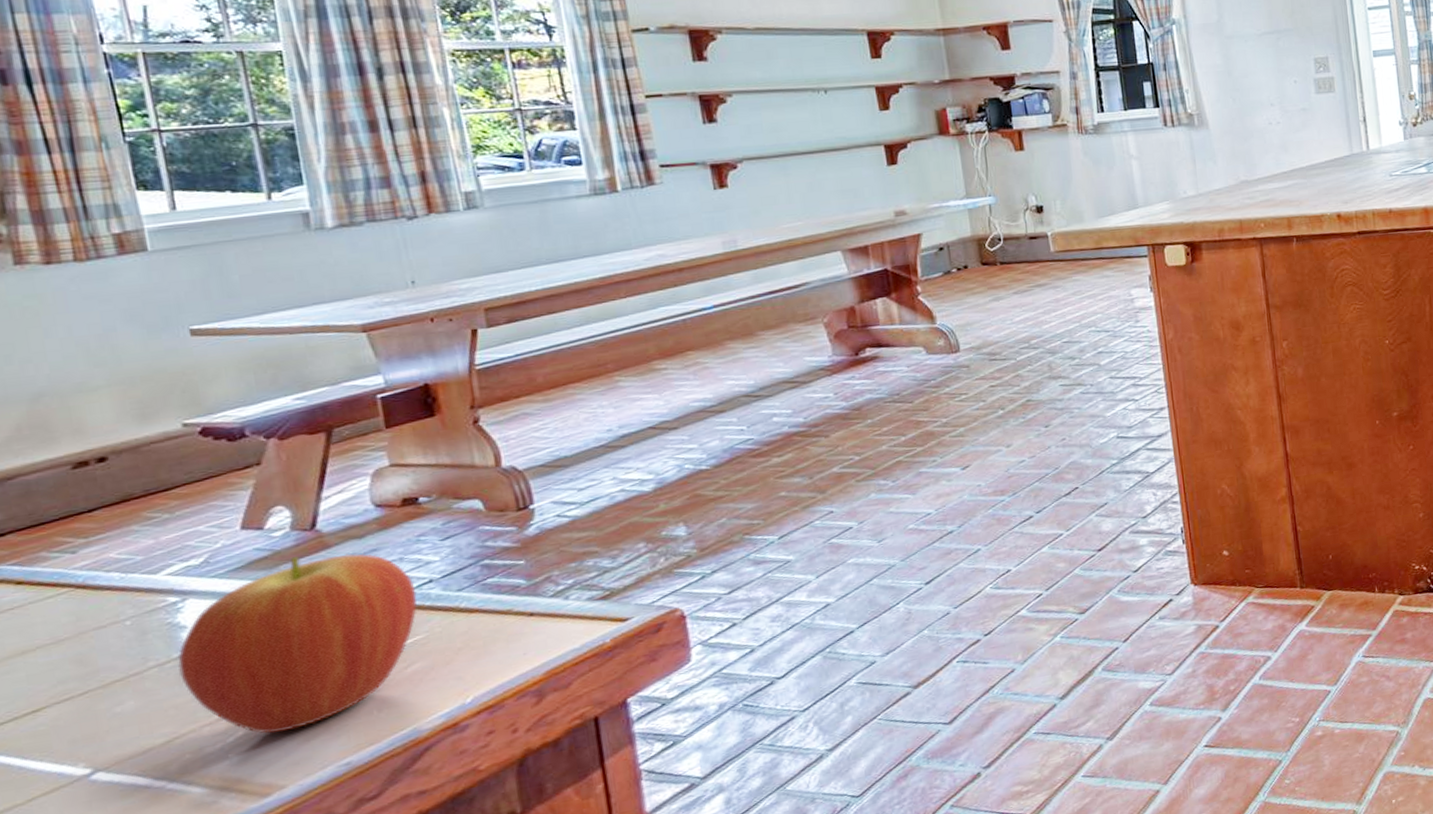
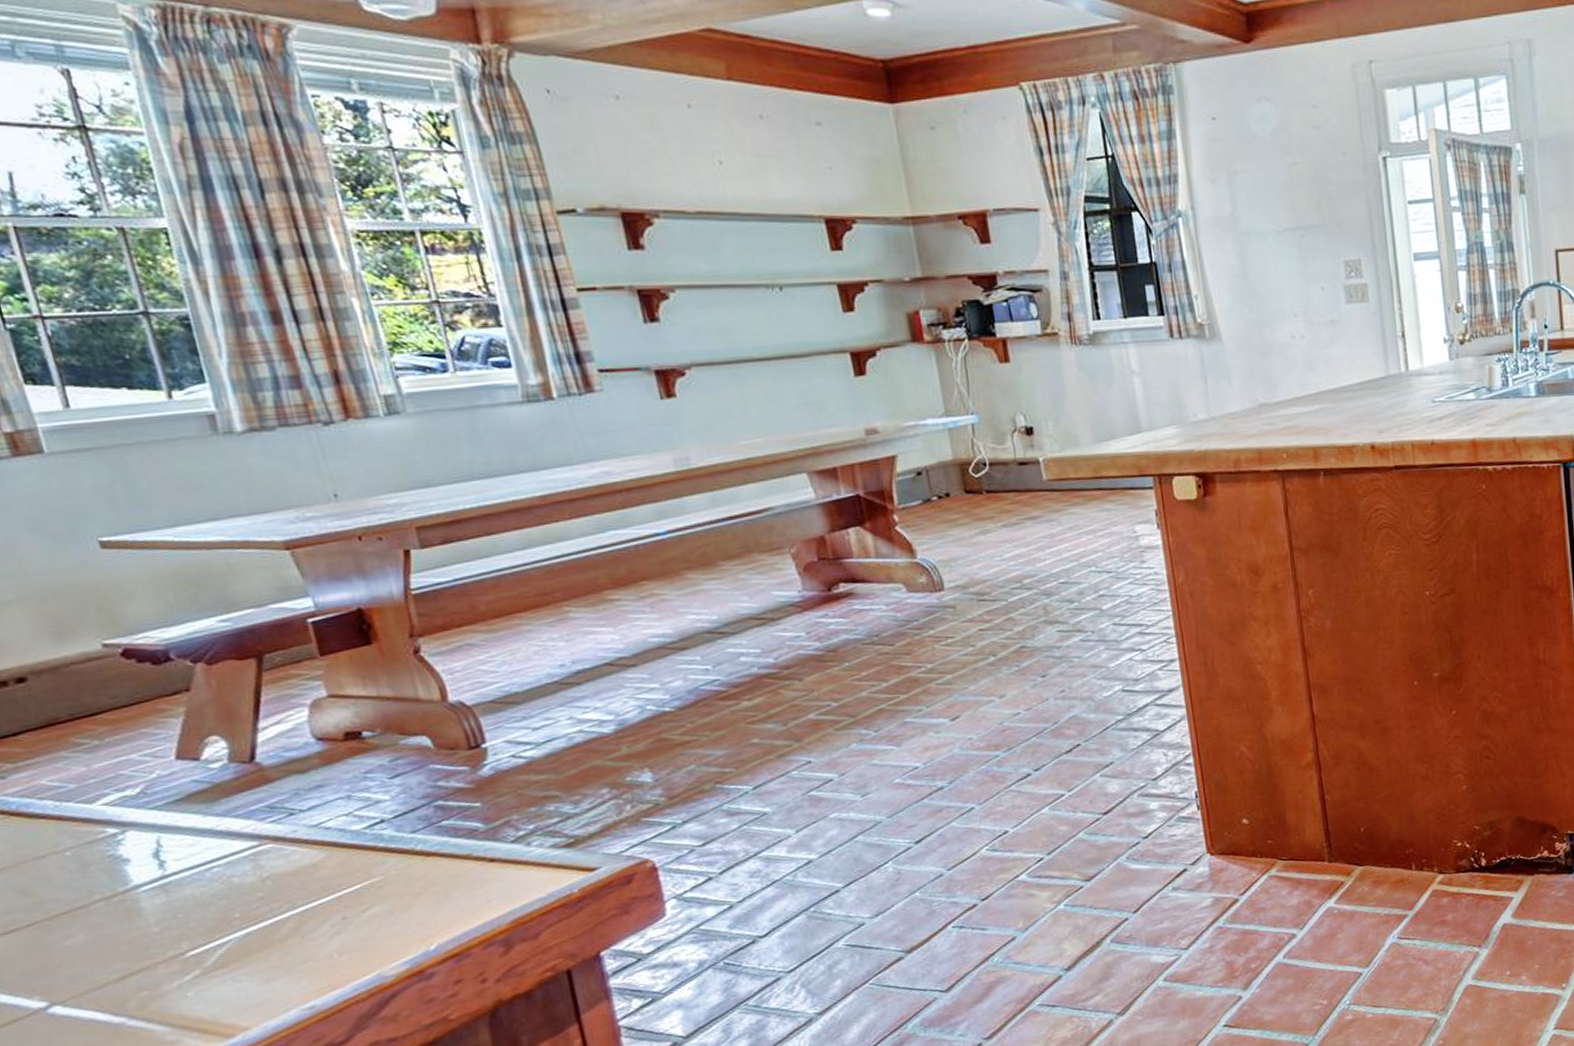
fruit: present [177,553,418,734] -> none [123,789,370,974]

